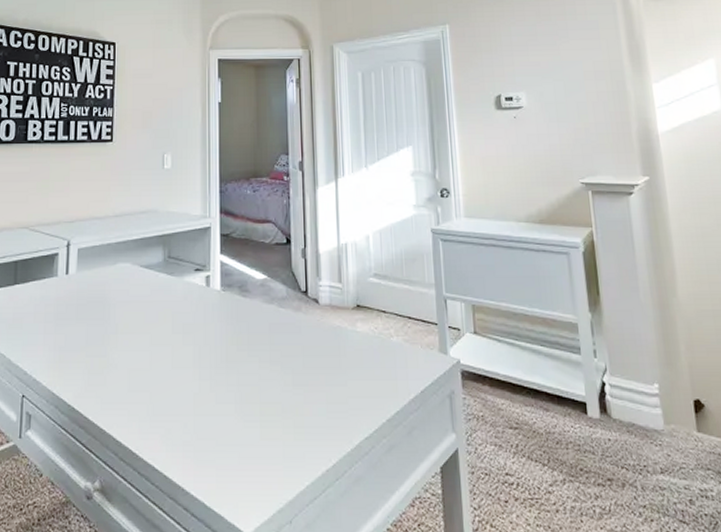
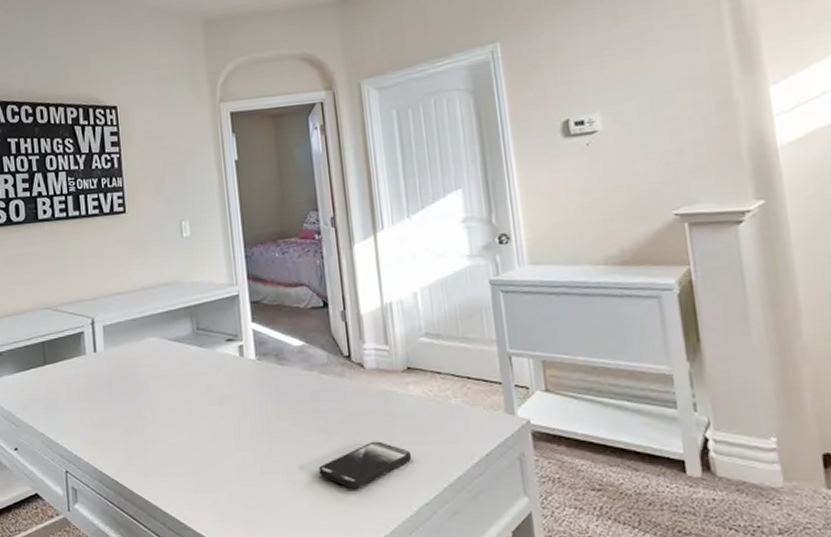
smartphone: none [270,375,355,421] -> present [319,441,411,489]

